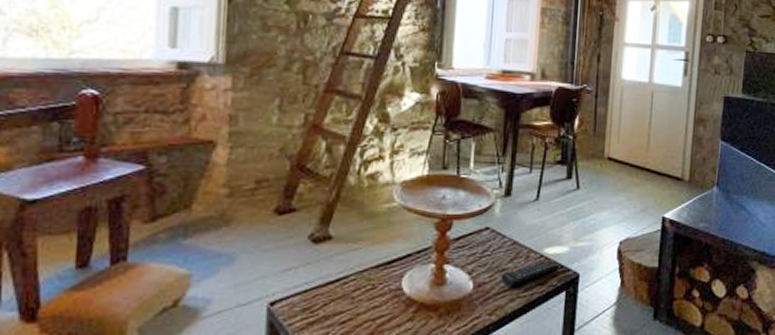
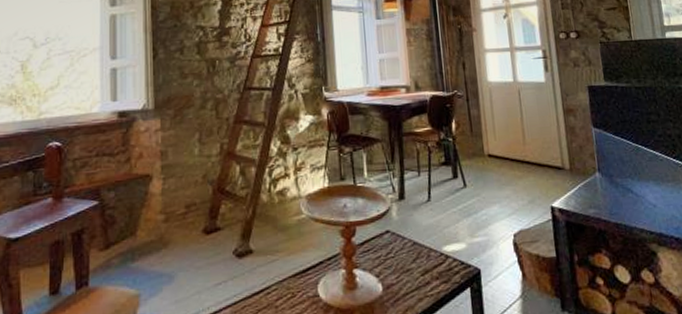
remote control: present [500,258,560,286] -> none [406,256,461,286]

